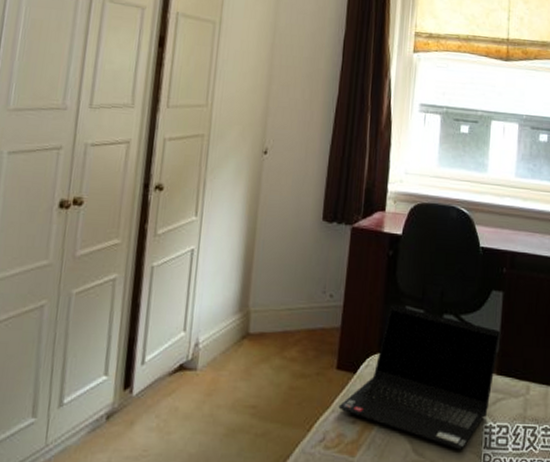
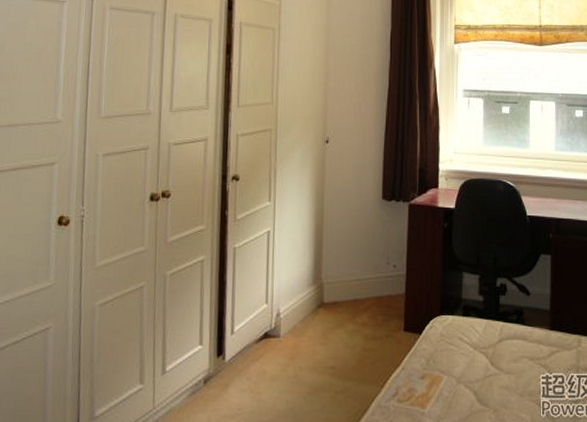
laptop computer: present [338,304,501,450] -> none [408,270,551,399]

